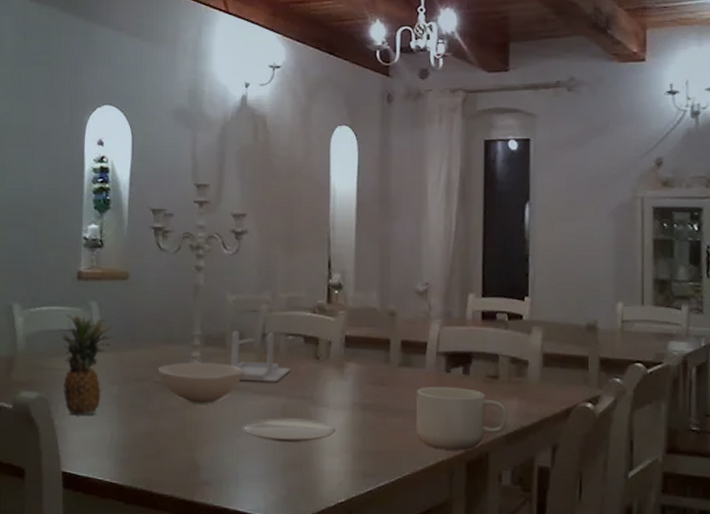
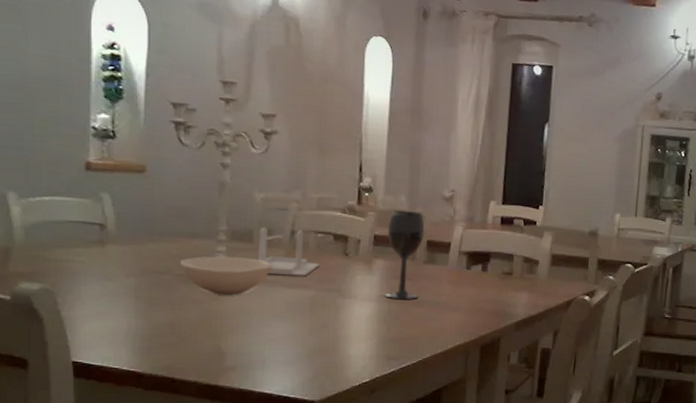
fruit: present [60,315,114,415] -> none [66,206,129,306]
plate: present [242,418,336,443] -> none [269,308,363,331]
wine glass: none [358,308,398,408] -> present [384,210,425,300]
cup: present [415,386,507,451] -> none [436,281,518,336]

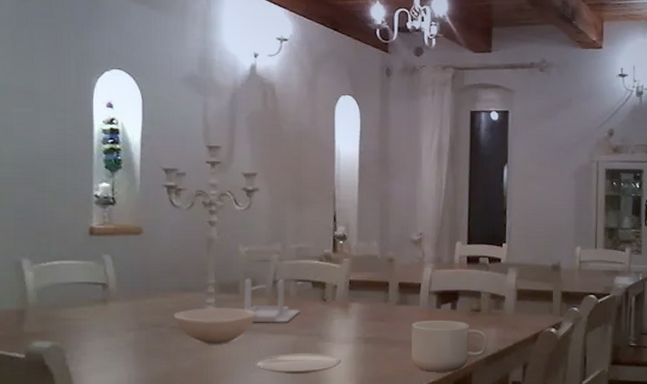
plate: none [269,308,363,331] -> present [255,353,342,374]
wine glass: present [384,210,425,300] -> none [361,256,396,341]
cup: none [436,281,518,336] -> present [410,320,487,372]

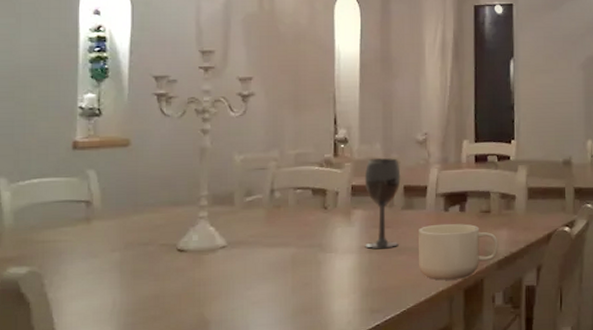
soup bowl: present [173,308,257,345] -> none [163,221,253,262]
napkin holder: present [243,278,301,323] -> none [238,188,300,236]
plate: present [255,353,342,374] -> none [252,265,344,290]
wine glass: none [361,256,396,341] -> present [364,158,401,249]

